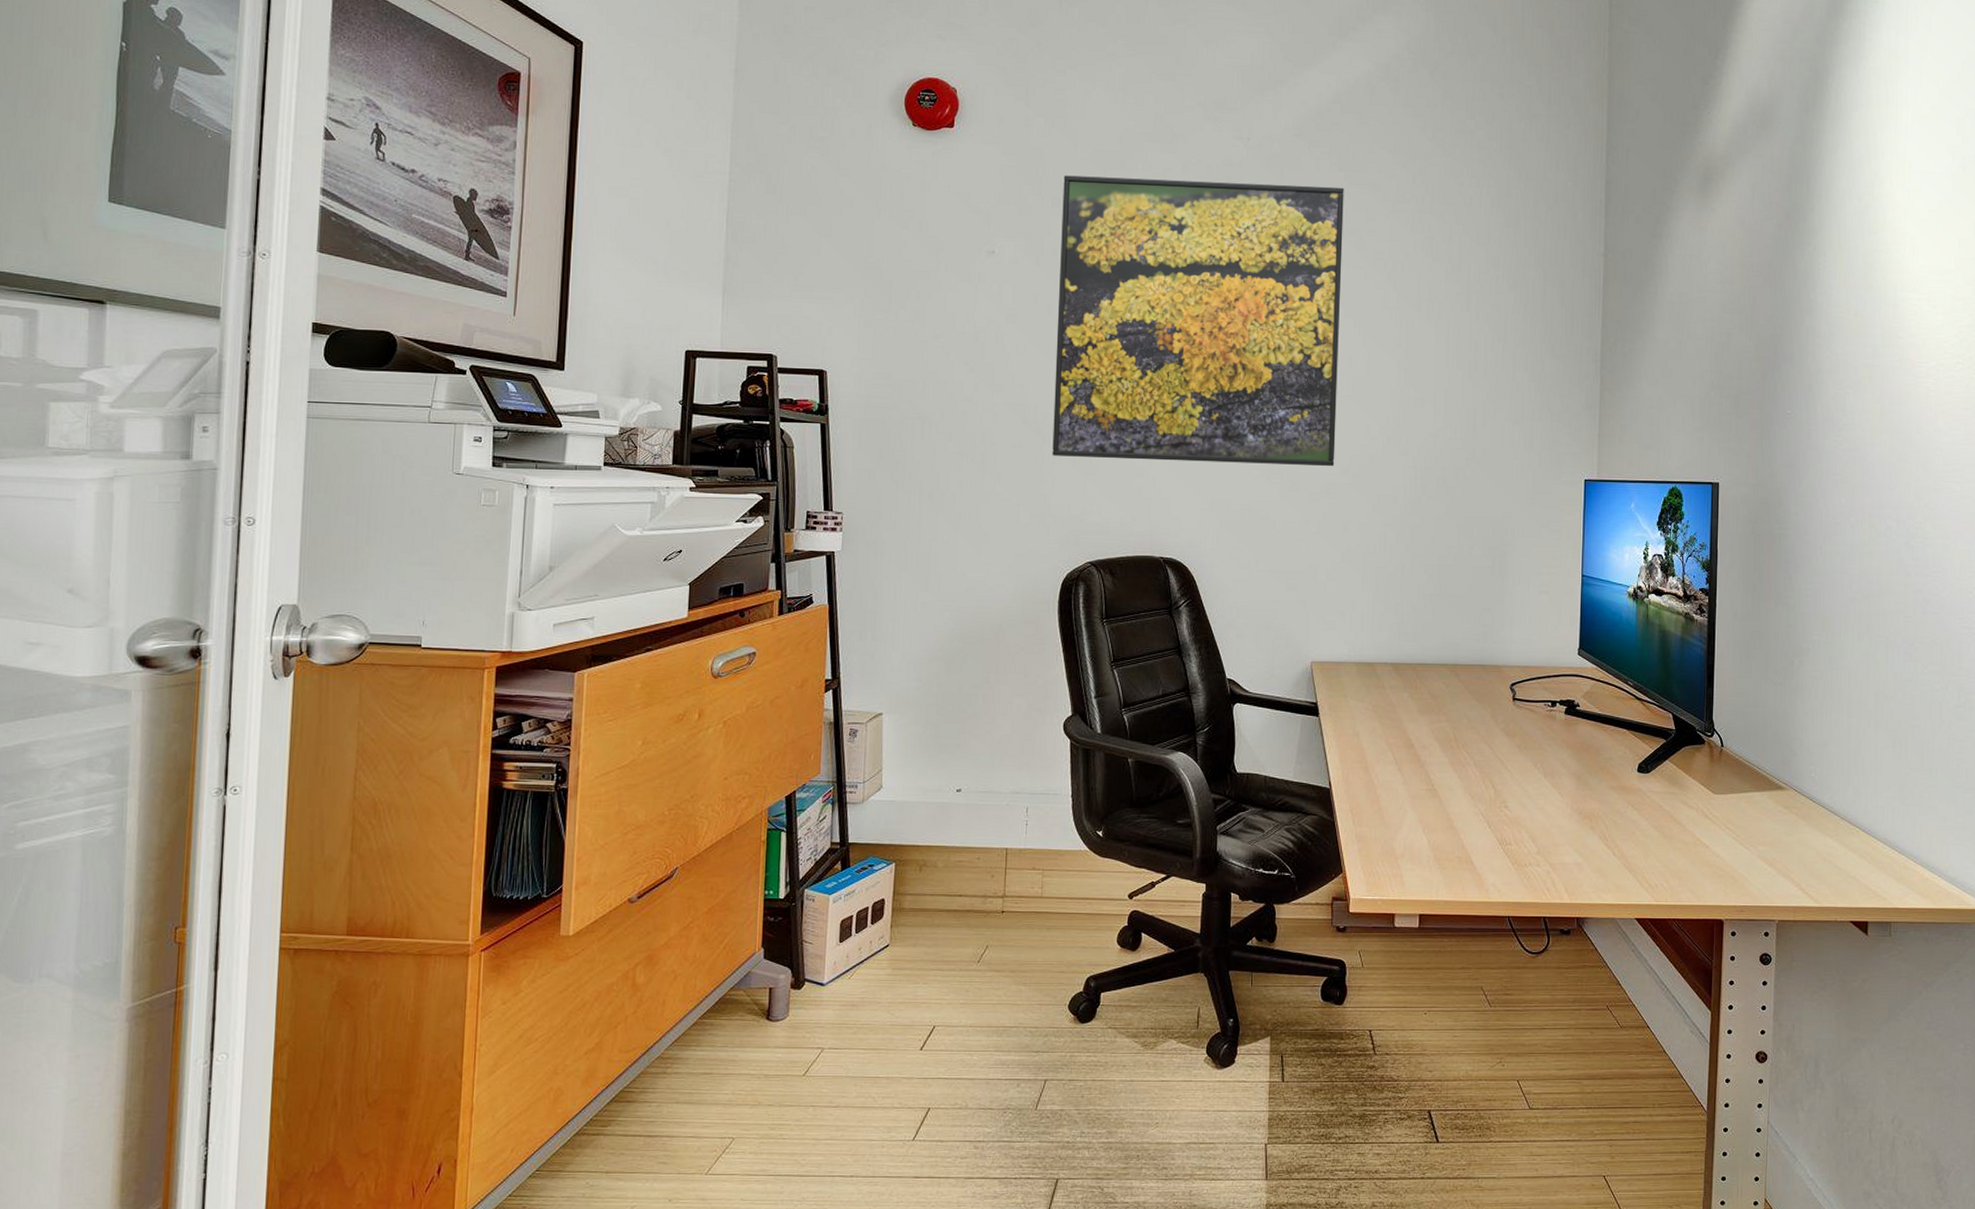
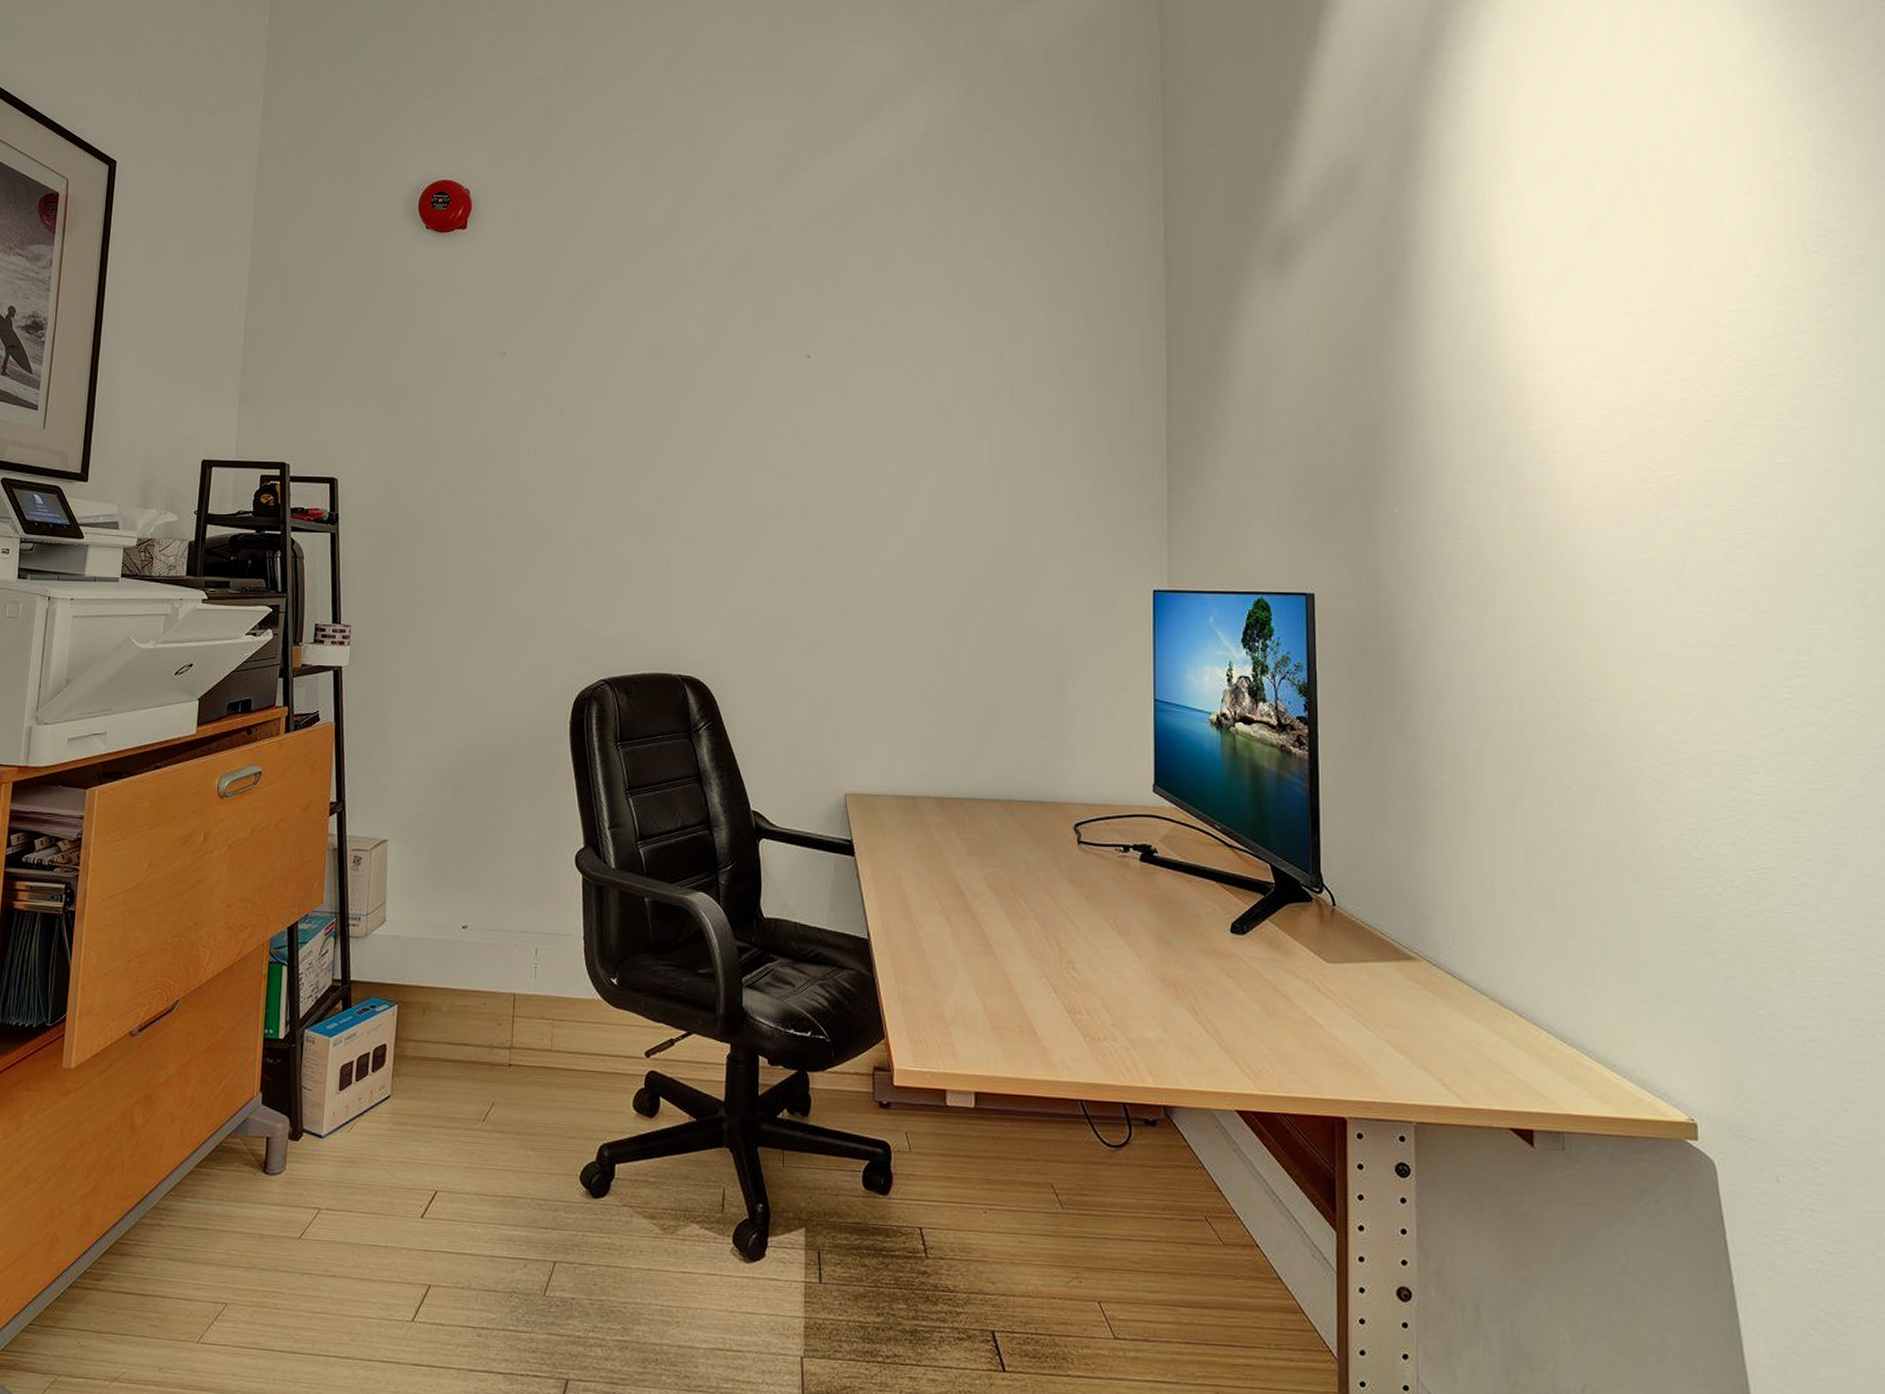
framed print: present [1052,175,1344,467] -> none [564,273,872,577]

